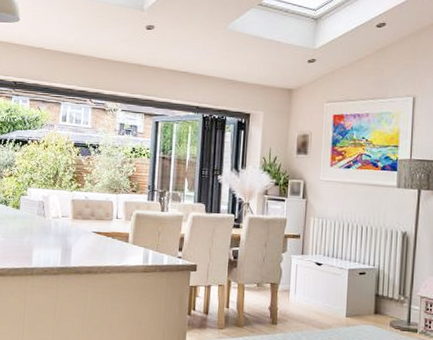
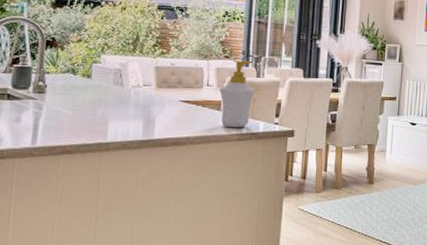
soap bottle: none [127,194,160,260] -> present [220,60,256,128]

